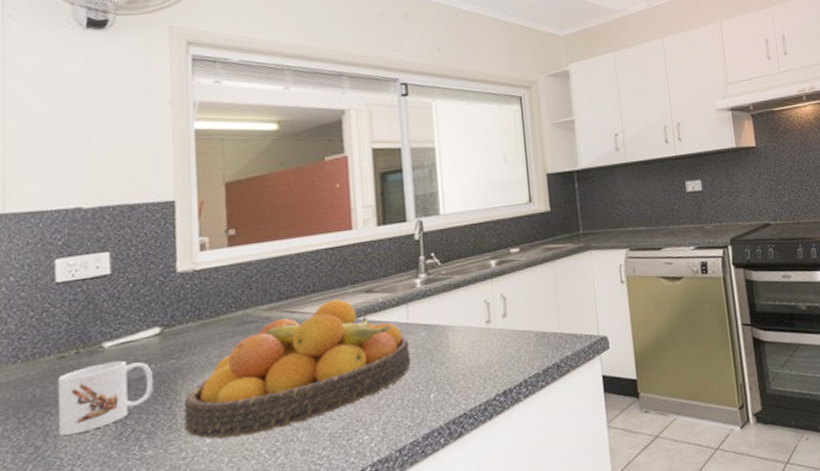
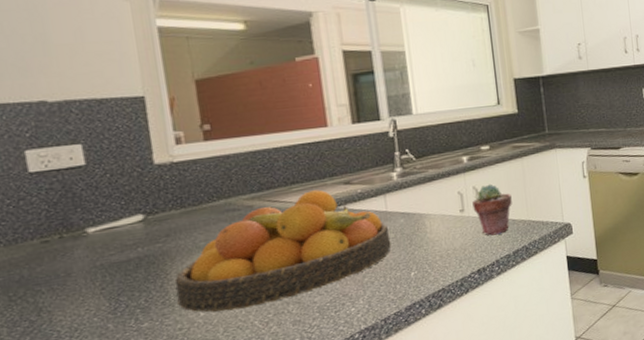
mug: present [57,360,154,436] -> none [43,244,143,312]
potted succulent: none [499,291,543,351] -> present [472,184,512,236]

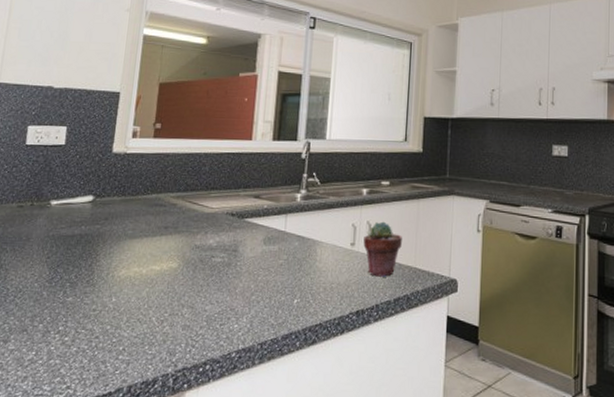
fruit bowl: present [174,190,391,312] -> none [98,199,284,302]

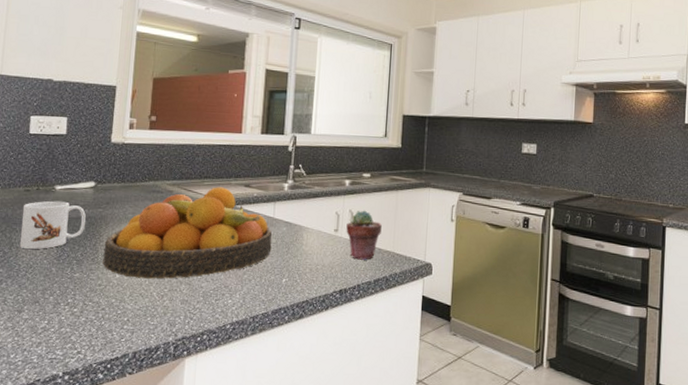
mug: none [9,217,83,272] -> present [19,200,87,250]
fruit bowl: none [98,199,284,302] -> present [102,187,273,279]

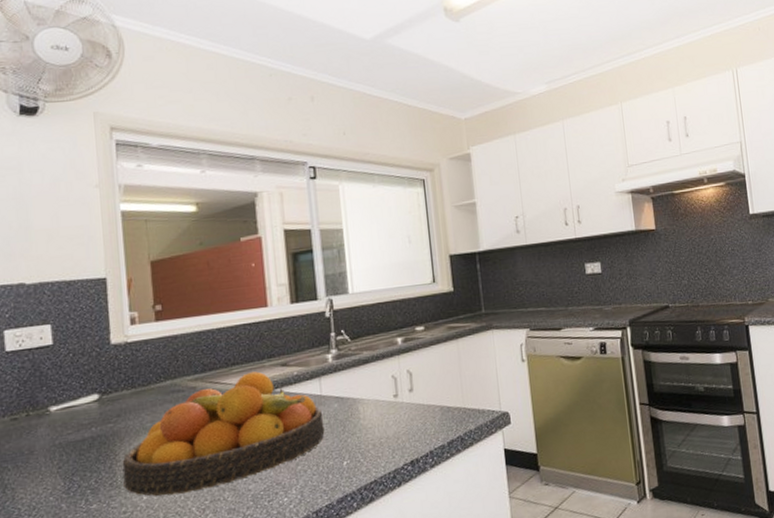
mug: present [19,200,87,250] -> none [11,423,95,490]
potted succulent: present [346,210,382,260] -> none [406,367,447,424]

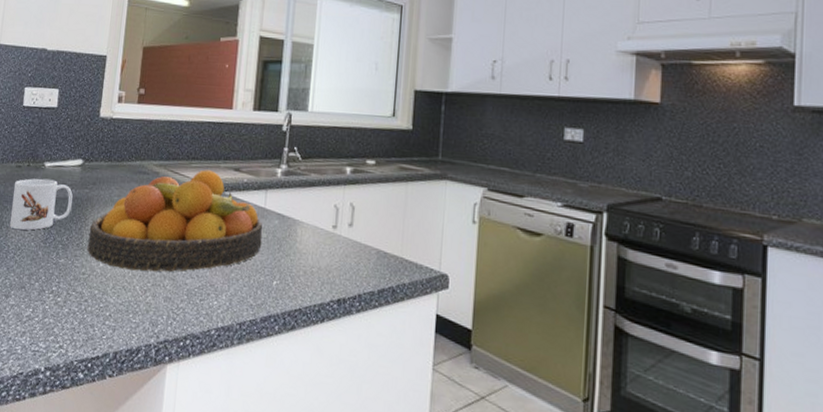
mug: none [11,423,95,490] -> present [9,178,73,231]

